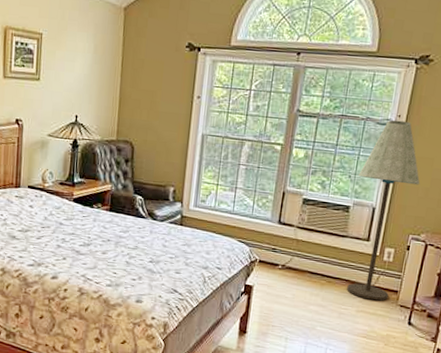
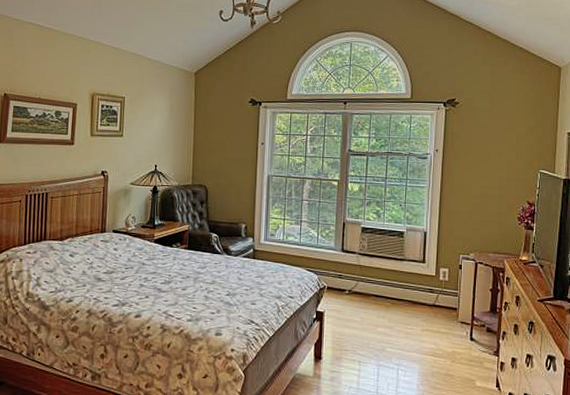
floor lamp: present [347,119,420,301] -> none [408,154,463,319]

